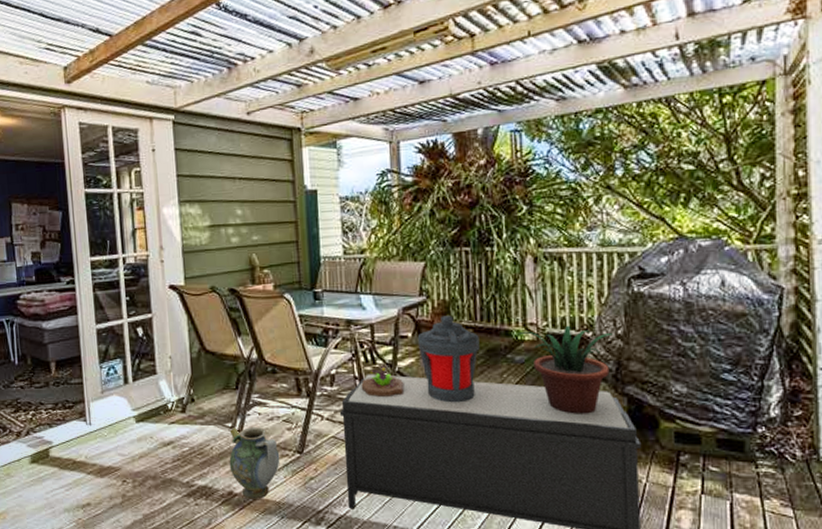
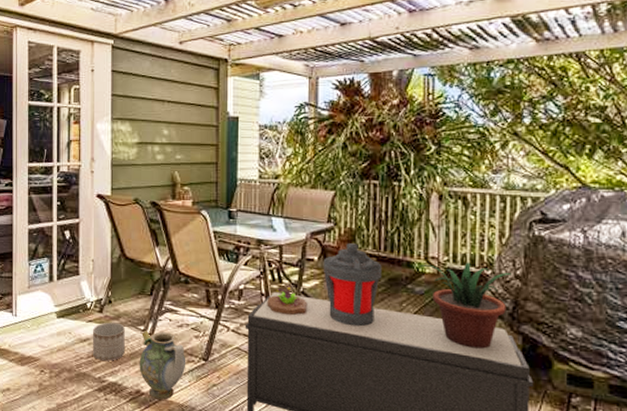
planter: none [175,422,213,463] -> present [92,322,125,361]

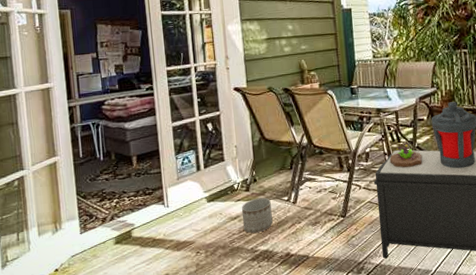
ceramic jug: present [139,331,186,401] -> none [286,198,328,259]

